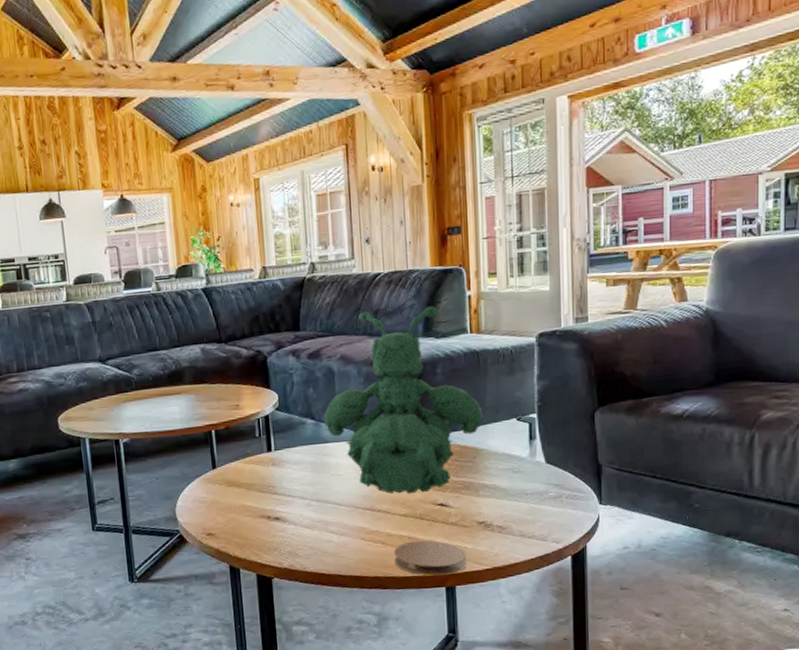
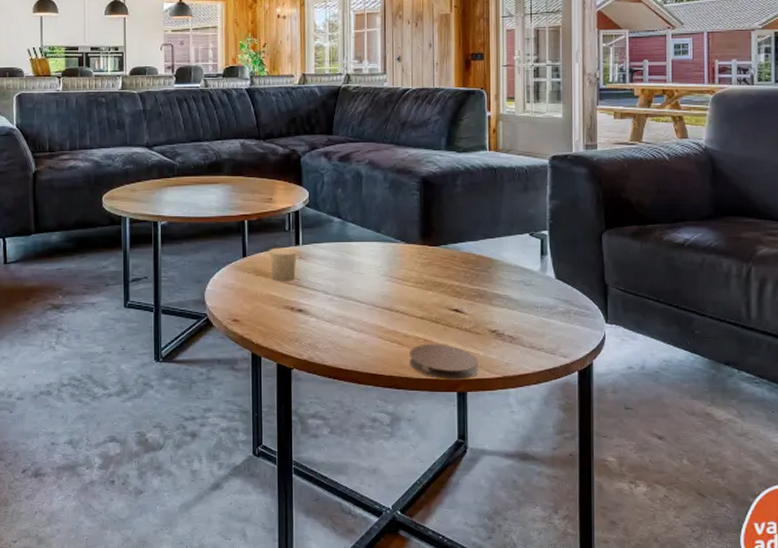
candle: none [239,455,270,492] -> present [268,247,297,282]
plant: present [324,306,483,494] -> none [350,122,498,298]

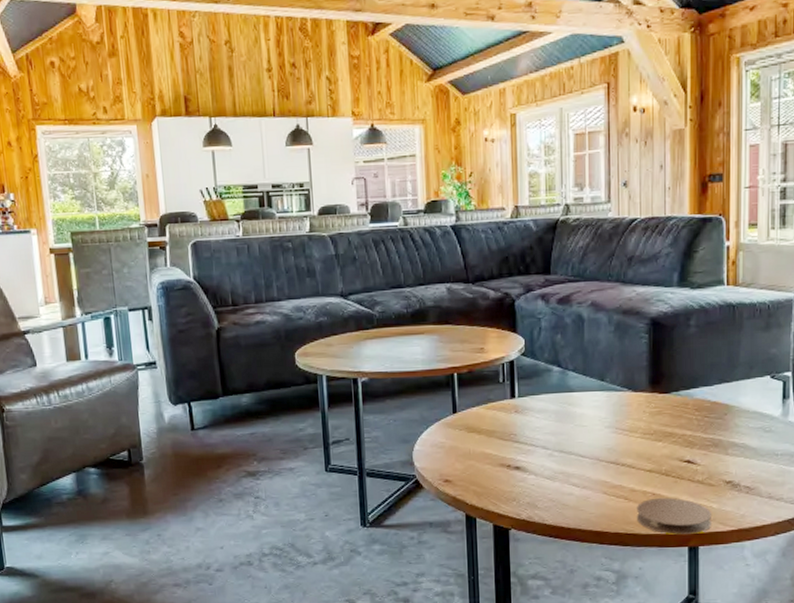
candle: present [268,247,297,282] -> none [481,401,513,439]

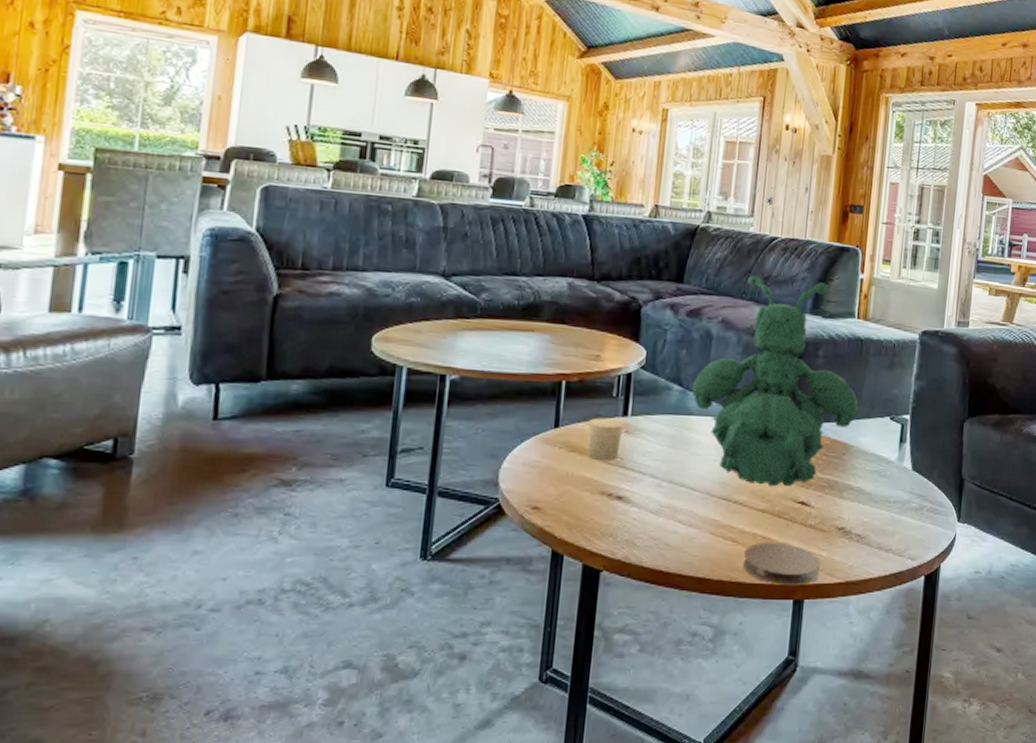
candle: none [481,401,513,439] -> present [587,417,624,462]
plant: none [571,255,736,449] -> present [692,275,859,487]

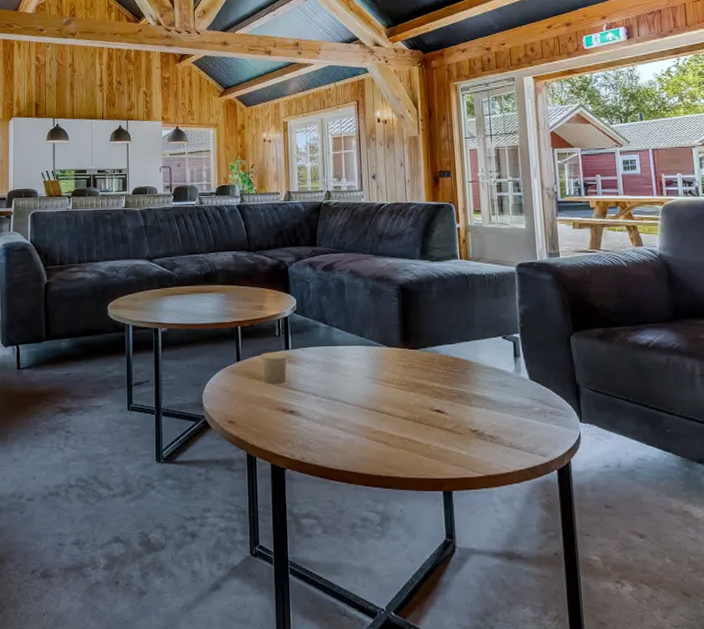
plant: present [692,275,859,487] -> none [335,234,473,399]
coaster: present [742,542,820,586] -> none [395,443,462,480]

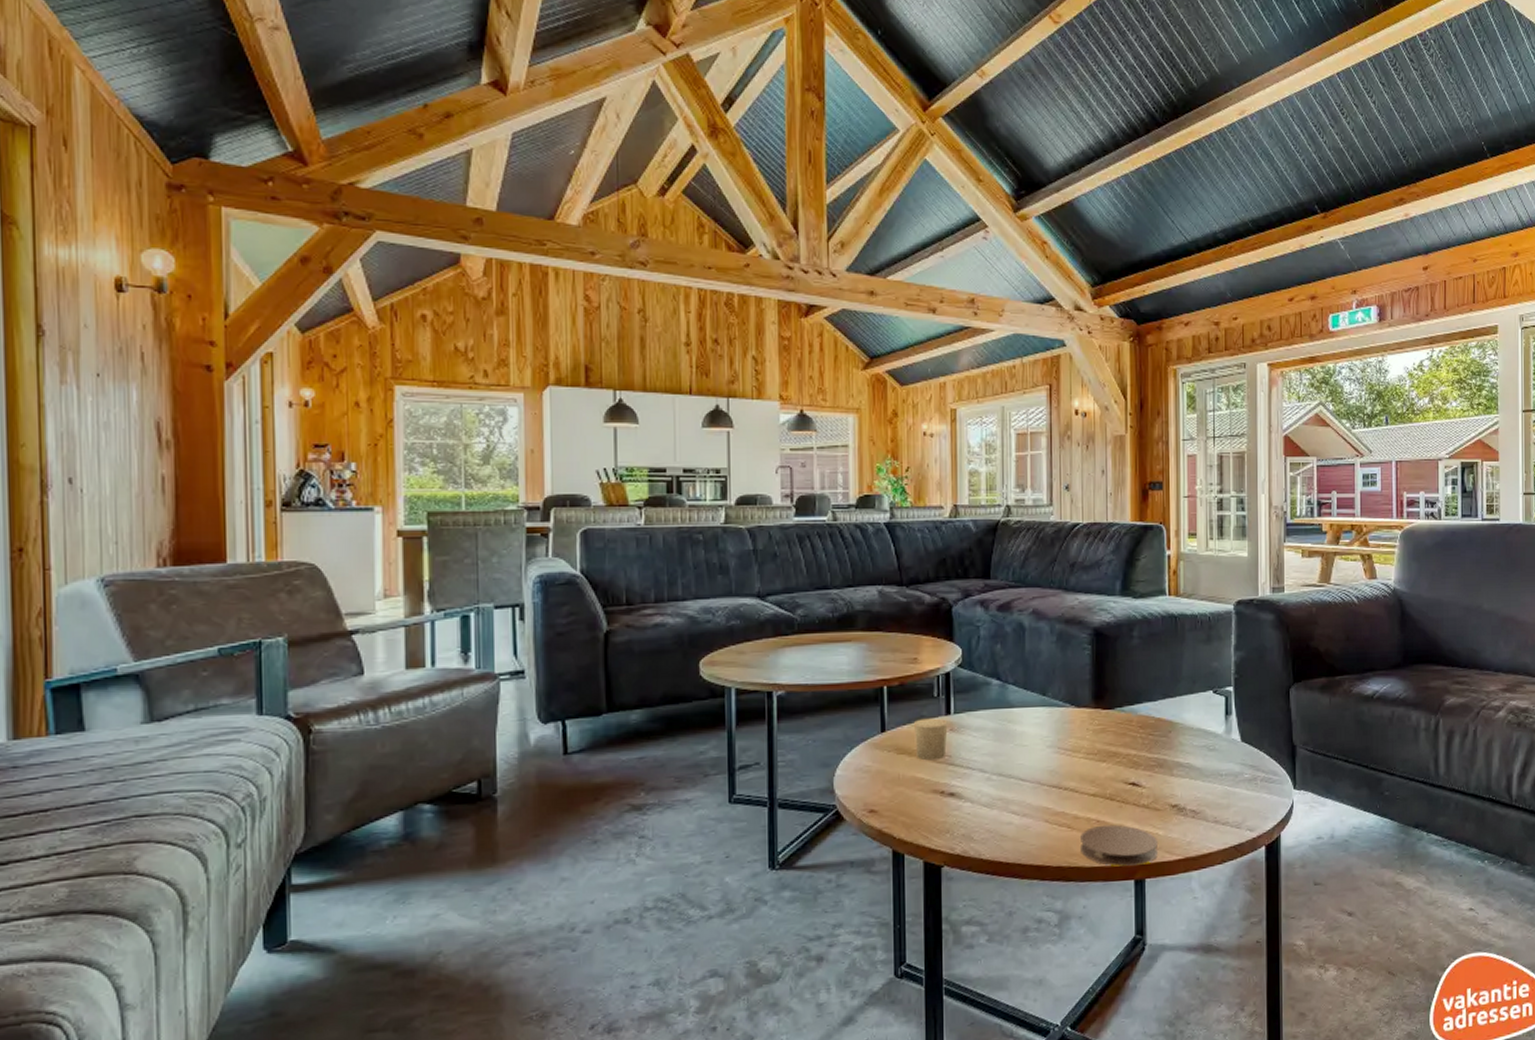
coaster: none [395,443,462,480] -> present [1079,824,1158,867]

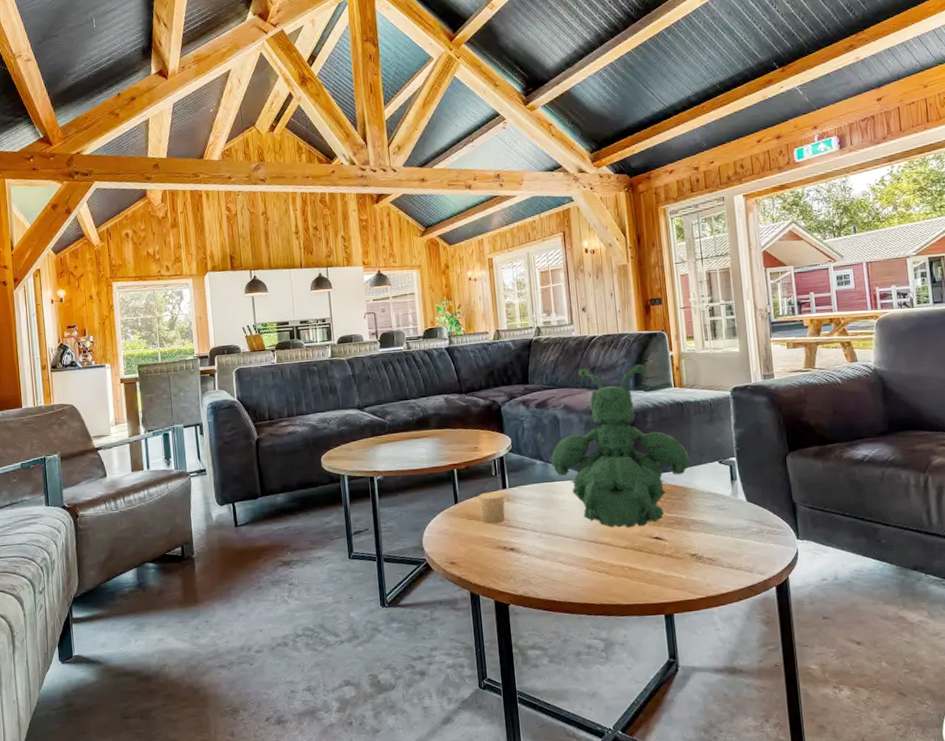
plant: none [1011,563,1179,771] -> present [551,364,689,528]
coaster: present [1079,824,1158,867] -> none [616,570,683,605]

